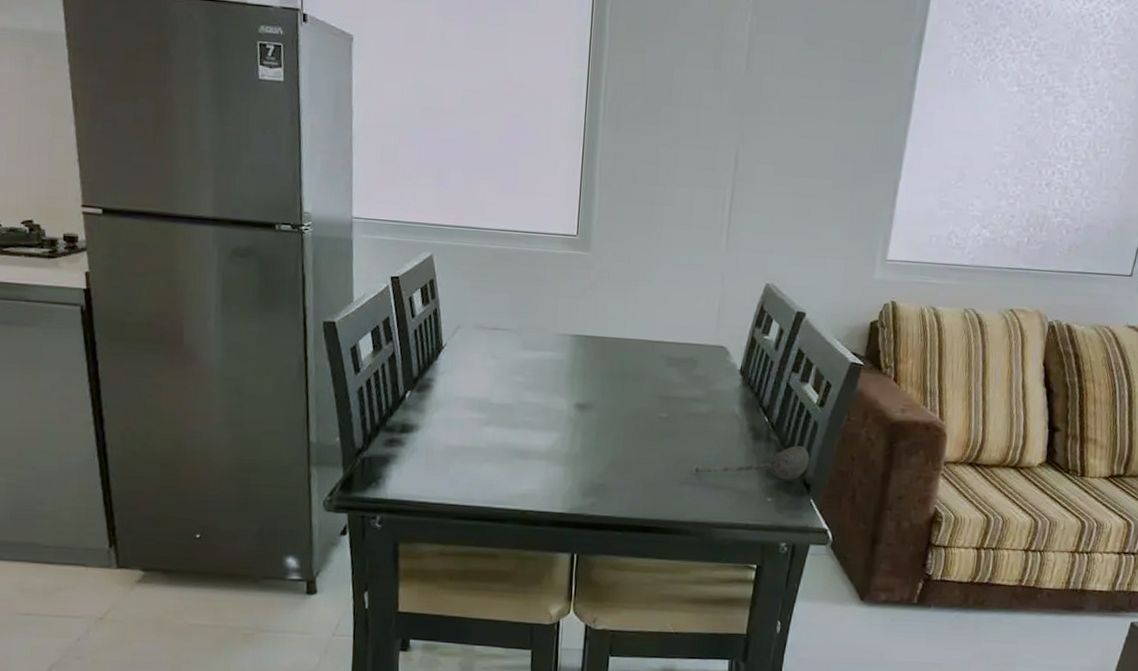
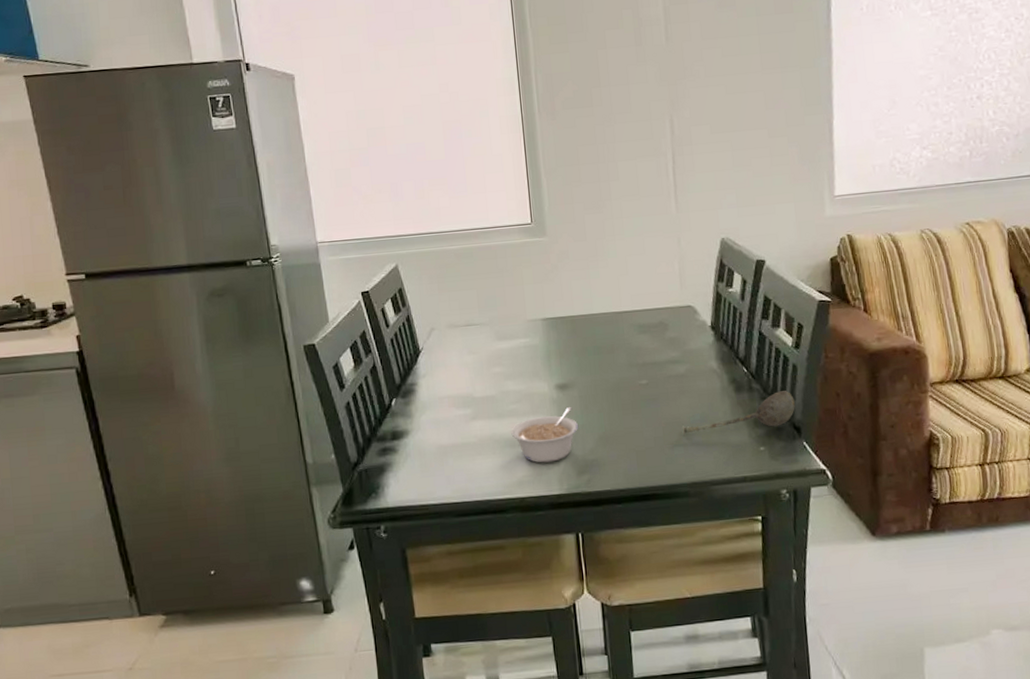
legume: none [522,428,592,480] -> present [511,407,579,463]

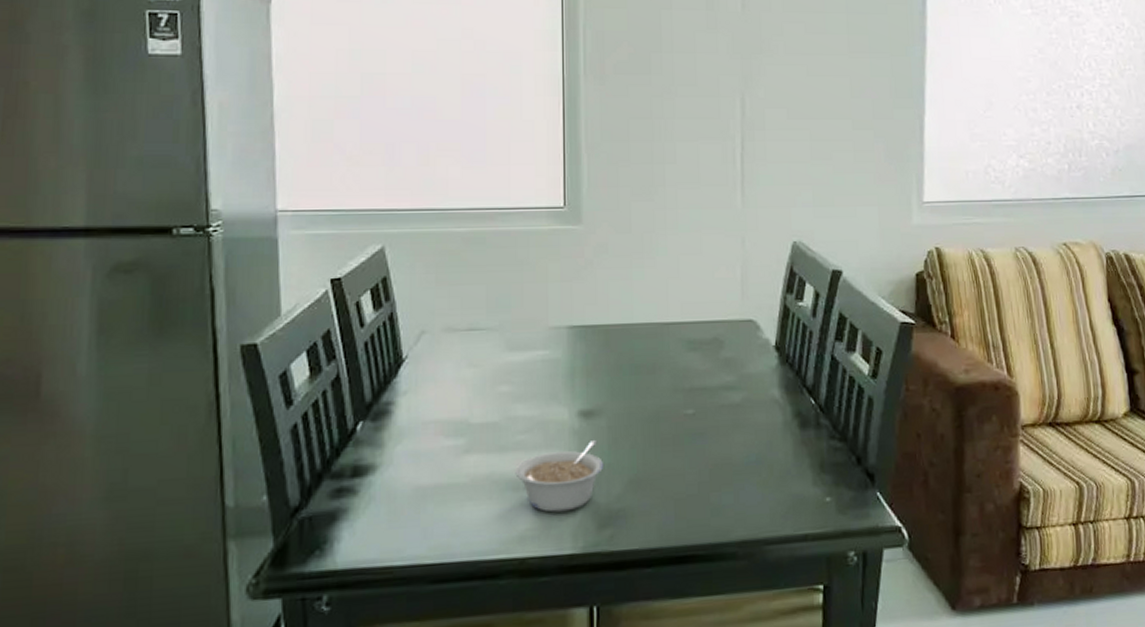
soupspoon: present [681,390,795,435] -> none [733,428,869,480]

